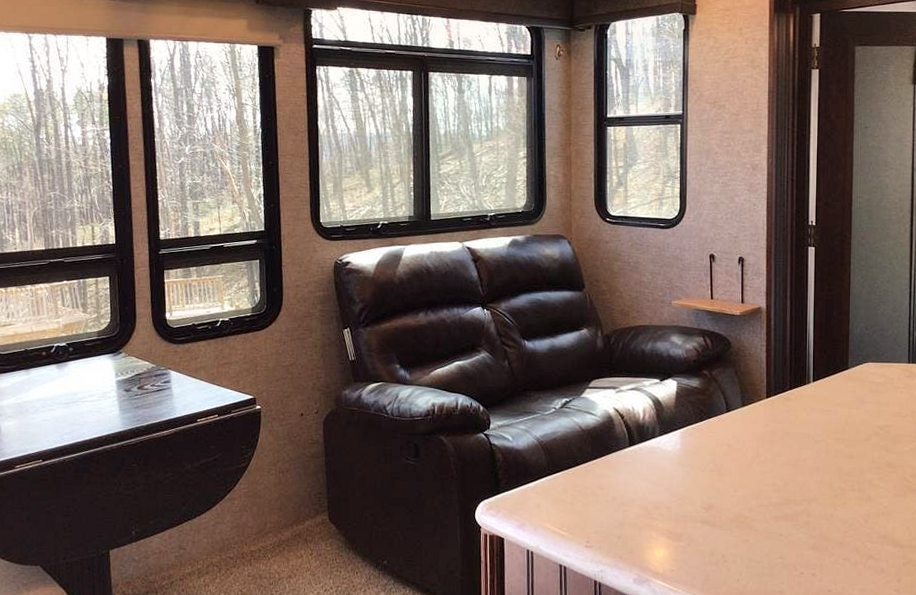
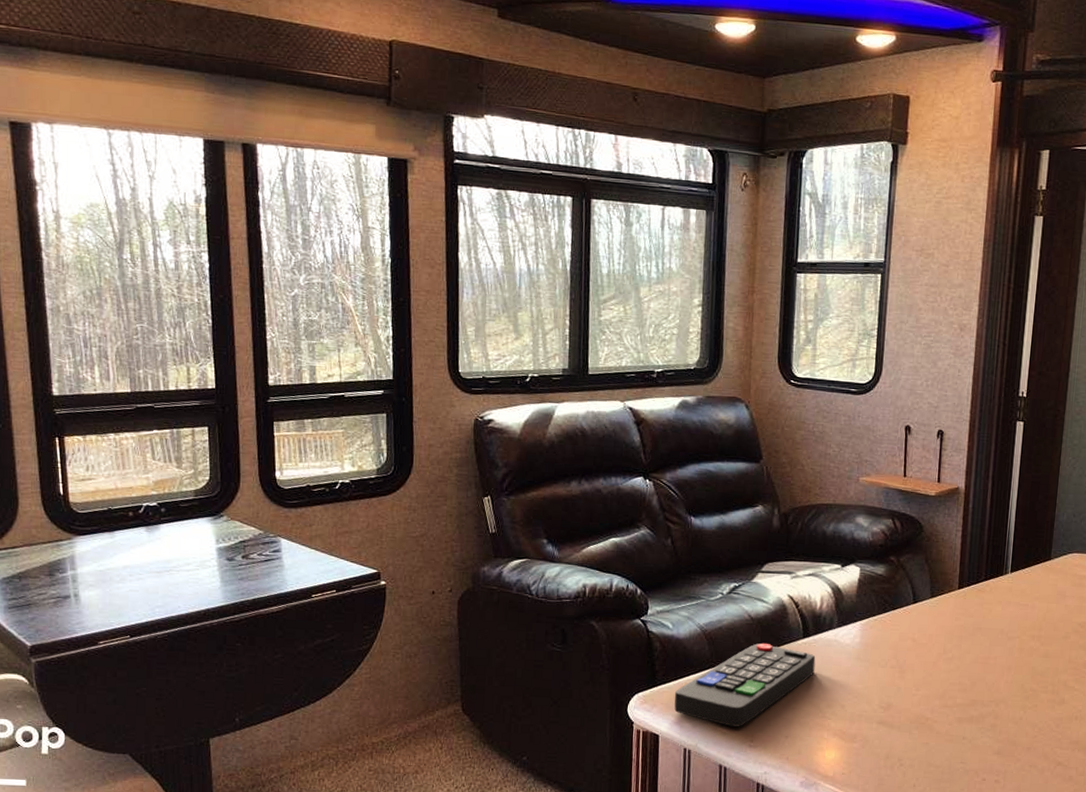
remote control: none [516,451,642,529] -> present [674,642,816,727]

